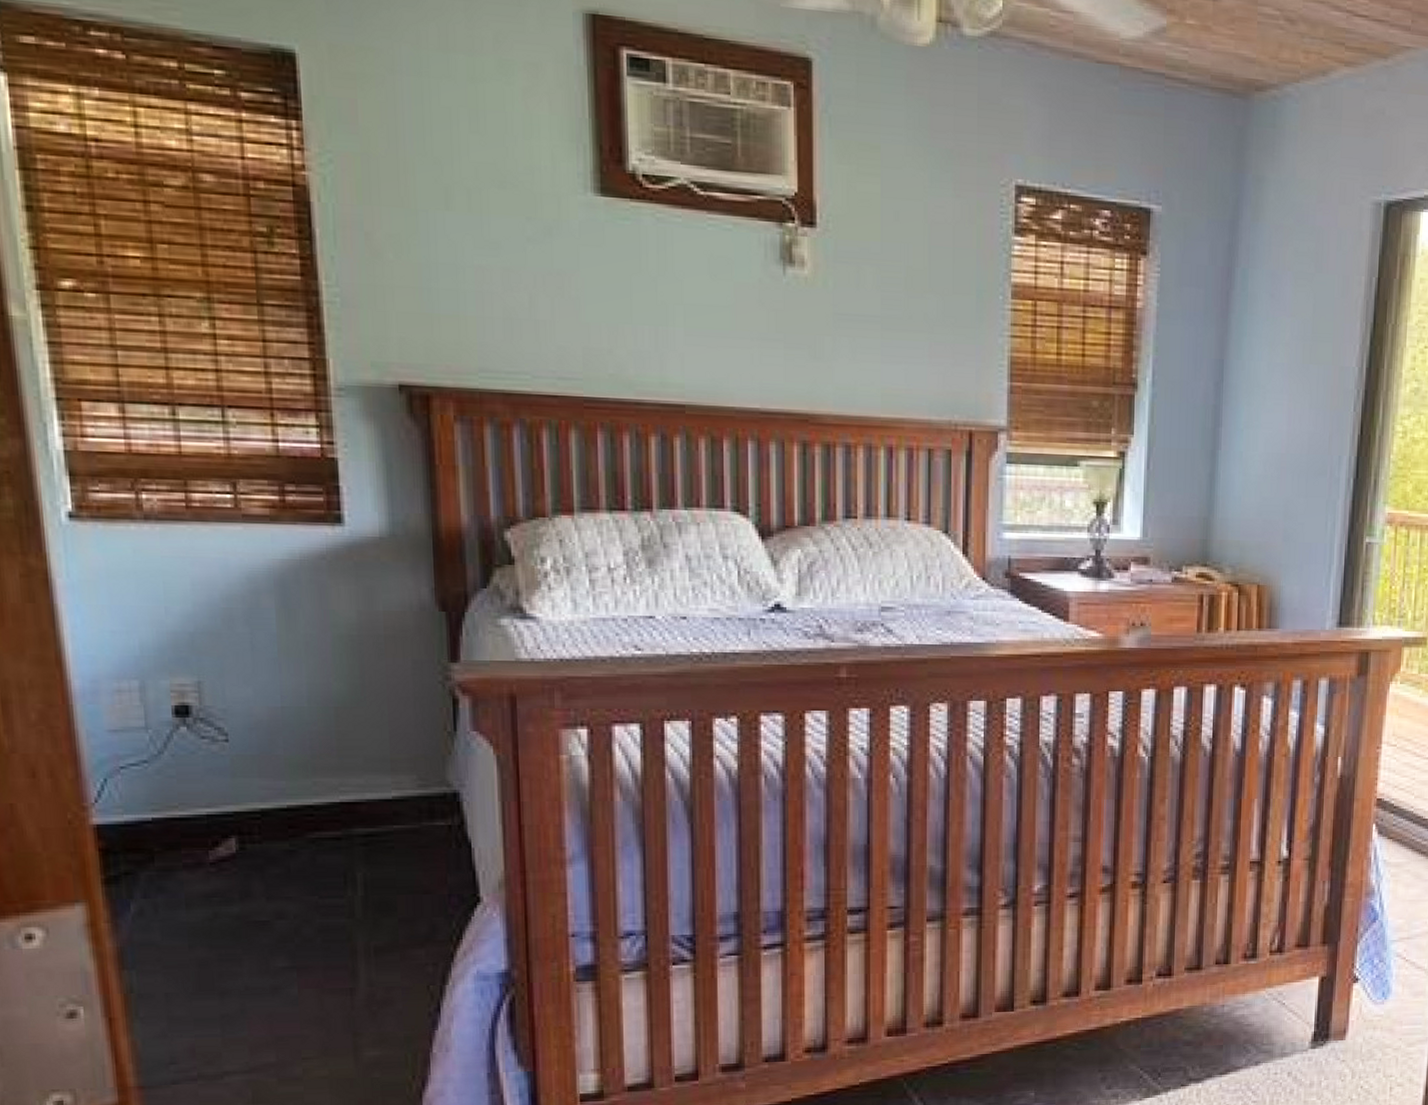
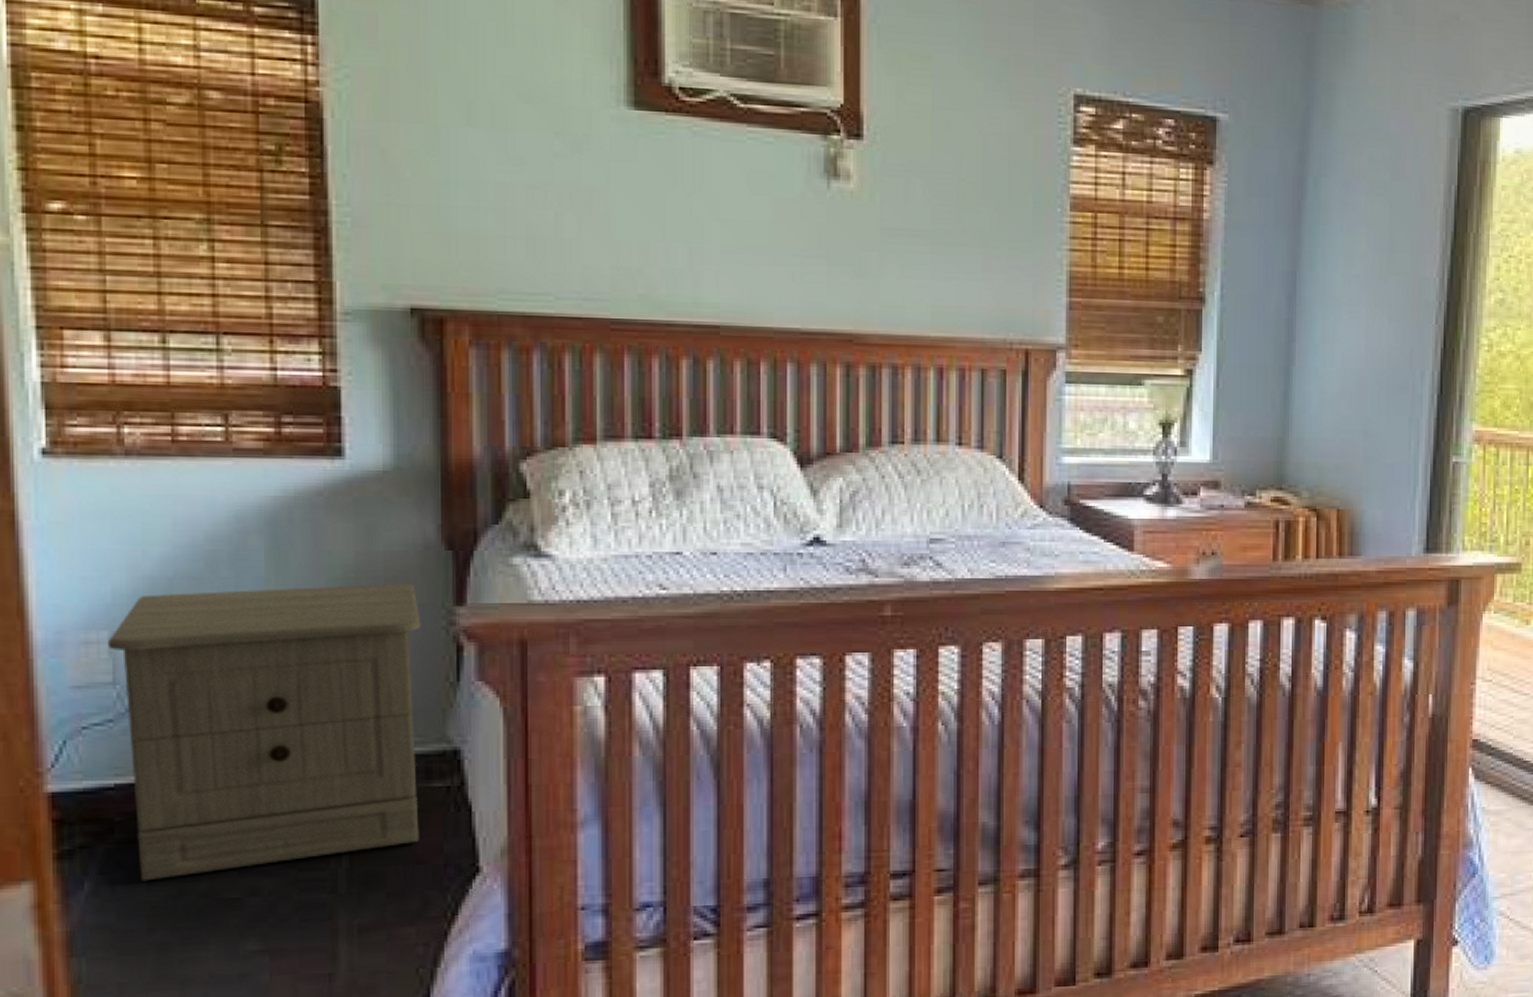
nightstand: none [139,640,426,905] -> present [108,583,421,882]

